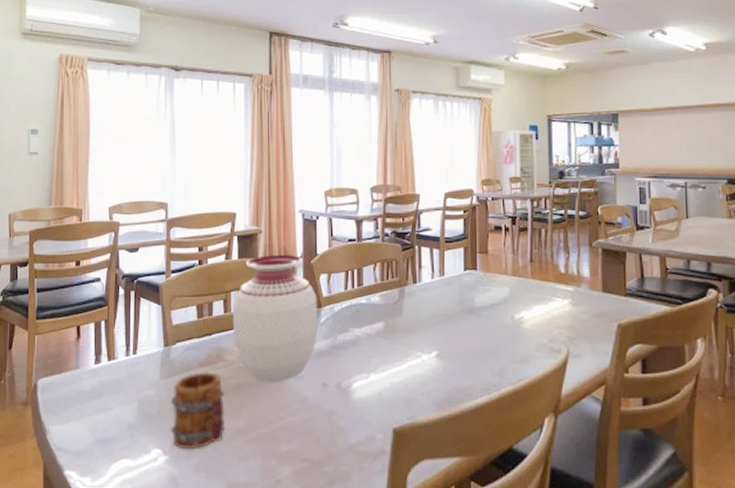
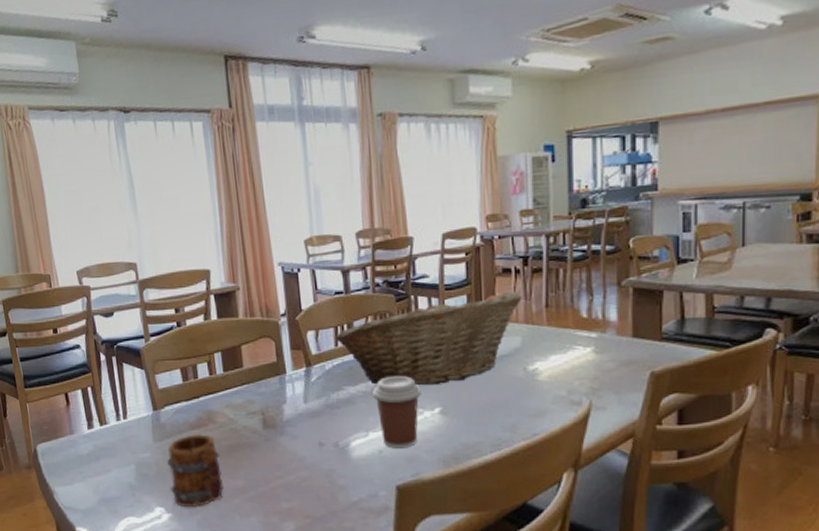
vase: present [232,255,318,382] -> none [217,312,309,443]
fruit basket: none [346,248,511,330] -> present [336,292,522,386]
coffee cup: none [376,319,420,391] -> present [372,375,421,448]

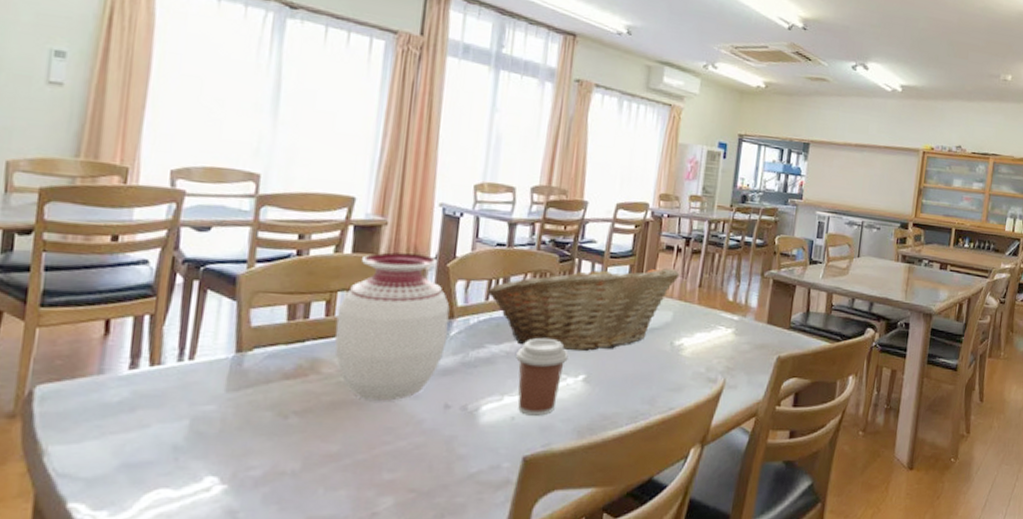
mug: present [167,433,224,508] -> none [233,384,317,478]
vase: none [217,312,309,443] -> present [335,252,450,401]

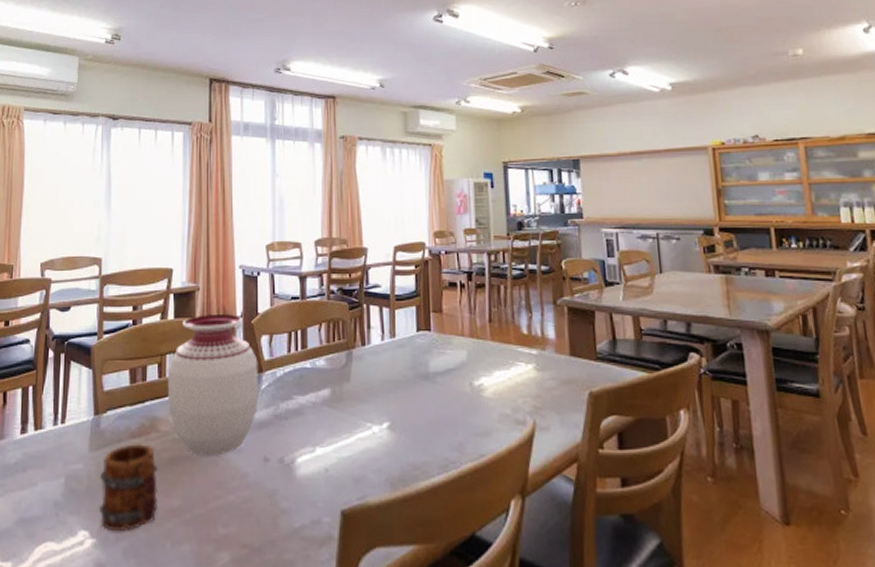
mug: none [233,384,317,478] -> present [98,442,159,532]
fruit basket: present [488,263,680,352] -> none [289,306,467,398]
coffee cup: present [516,337,569,416] -> none [322,386,370,467]

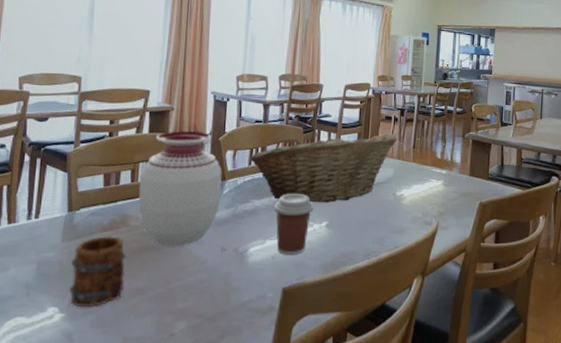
fruit basket: none [289,306,467,398] -> present [250,133,398,203]
coffee cup: none [322,386,370,467] -> present [274,193,314,255]

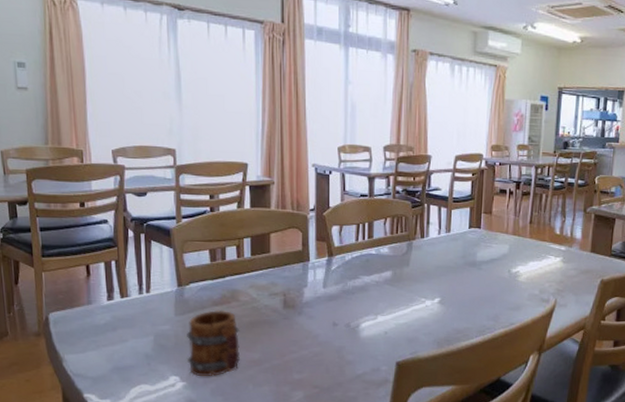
vase: present [138,131,222,246] -> none [245,206,329,321]
fruit basket: present [250,133,398,203] -> none [357,208,513,280]
coffee cup: present [274,193,314,255] -> none [384,269,425,331]

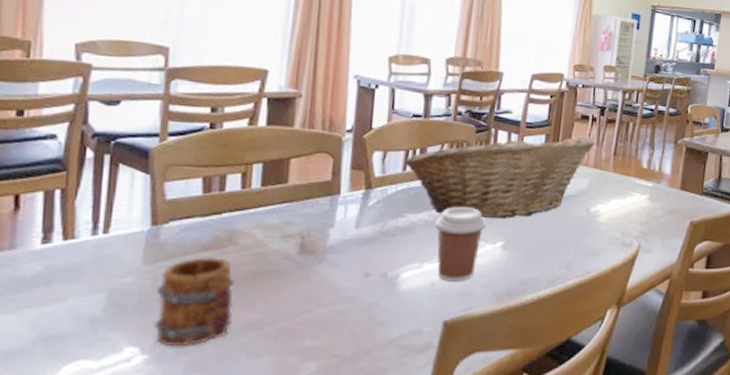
fruit basket: none [357,208,513,280] -> present [405,133,595,219]
coffee cup: none [384,269,425,331] -> present [435,206,487,282]

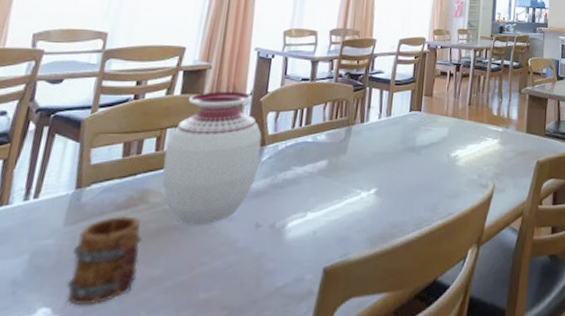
vase: none [252,124,367,270] -> present [162,92,262,225]
fruit basket: present [405,133,595,219] -> none [294,91,453,168]
coffee cup: present [435,206,487,282] -> none [317,157,362,229]

